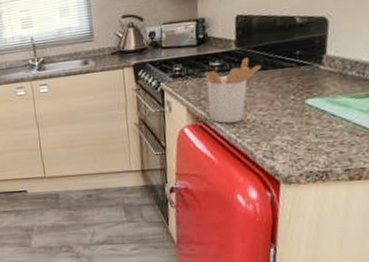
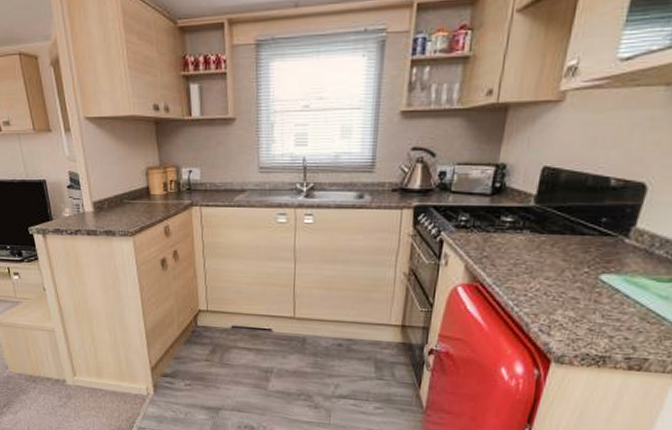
utensil holder: present [204,57,262,124] -> none [489,217,560,288]

